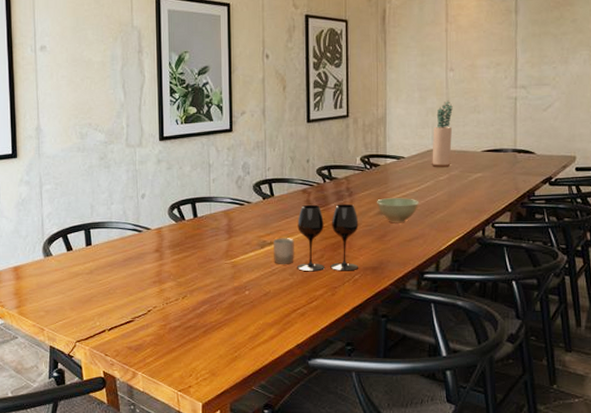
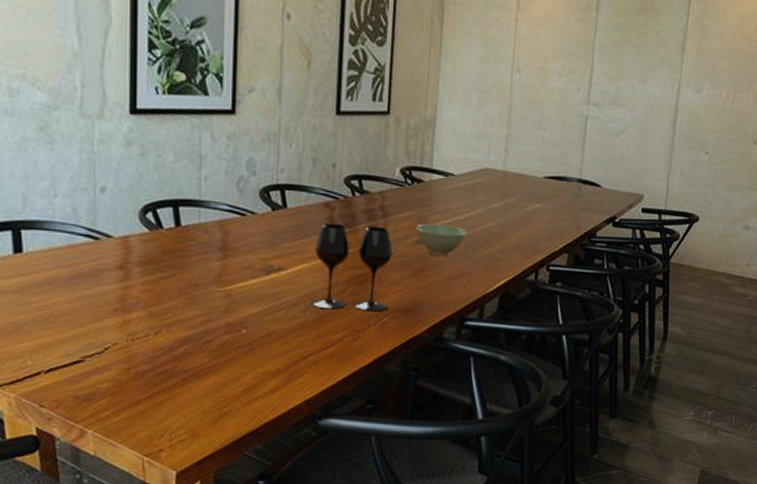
cup: present [273,238,294,264] -> none [282,263,310,298]
vase: present [432,100,453,168] -> none [485,109,516,193]

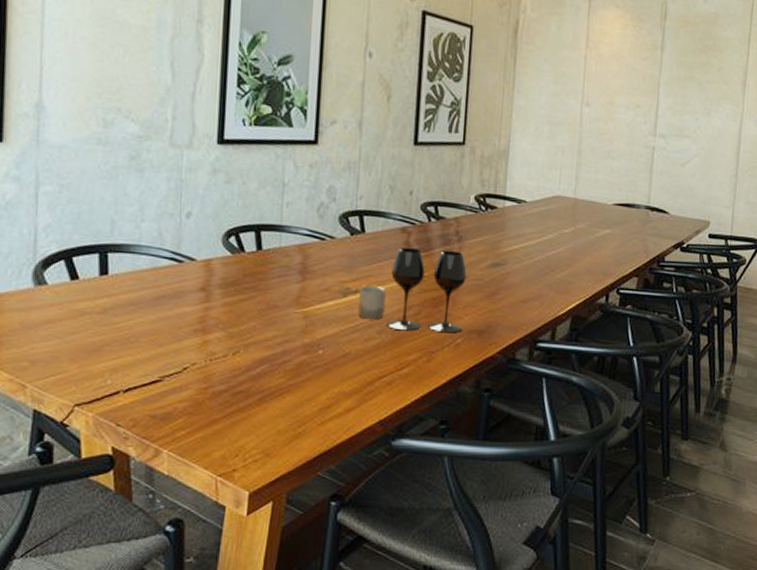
cup: none [282,263,310,298] -> present [358,285,386,320]
bowl: present [415,223,467,257] -> none [489,248,539,280]

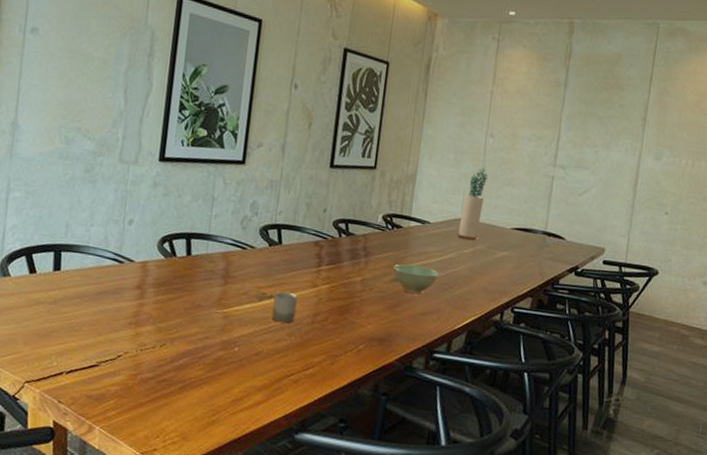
wine glass: present [387,247,467,333] -> none [296,258,372,340]
bowl: none [489,248,539,280] -> present [393,264,439,295]
vase: none [556,140,585,220] -> present [457,168,488,241]

